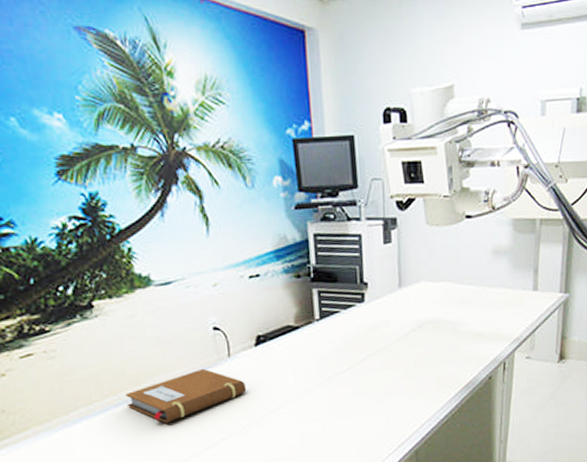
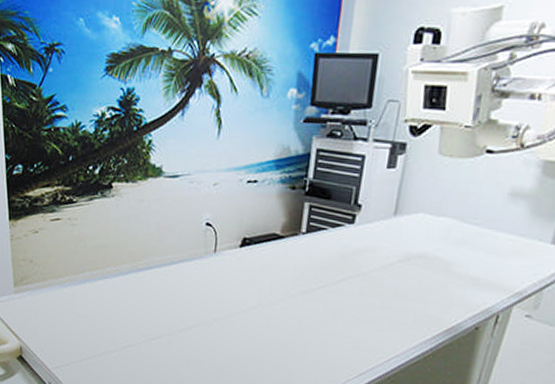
notebook: present [125,368,247,423] -> none [122,258,225,301]

